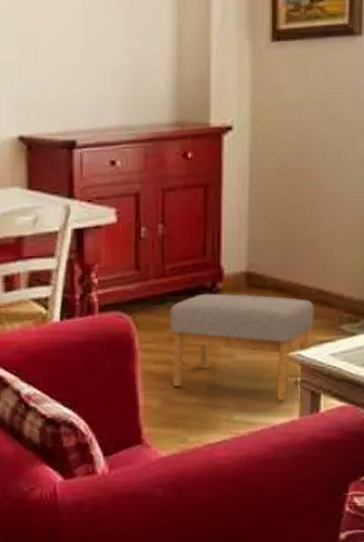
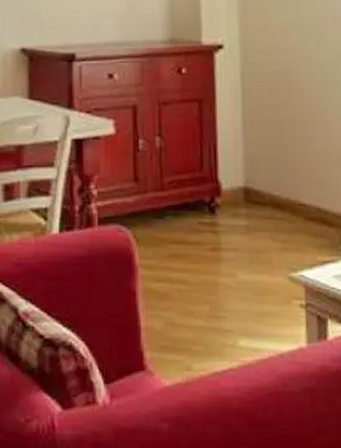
footstool: present [170,293,315,400] -> none [169,208,315,324]

